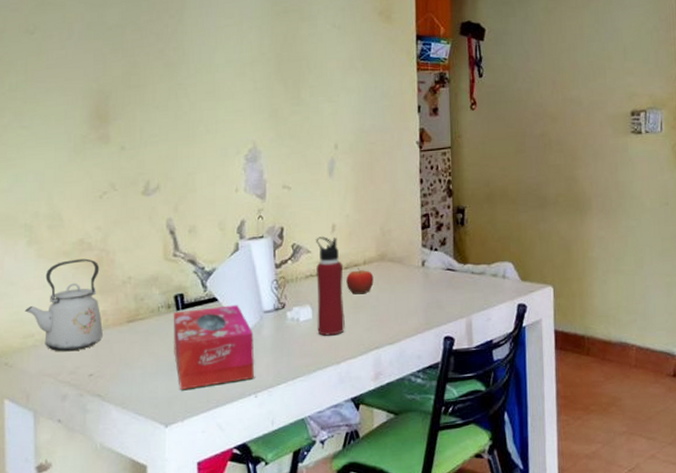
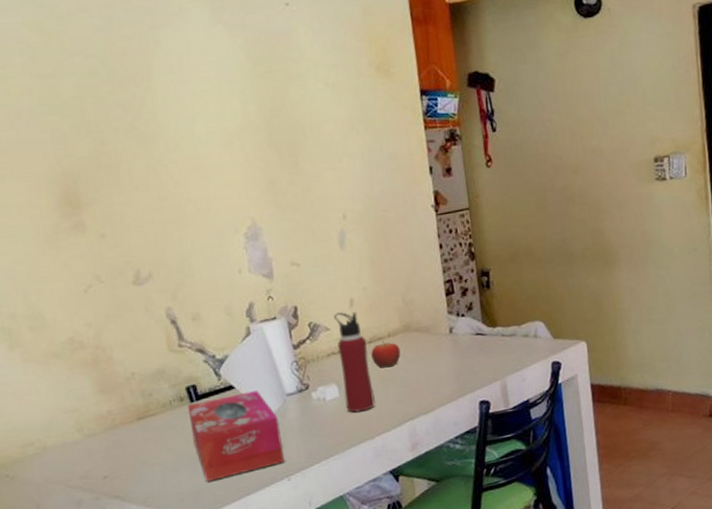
kettle: present [24,258,103,352] -> none [18,358,112,458]

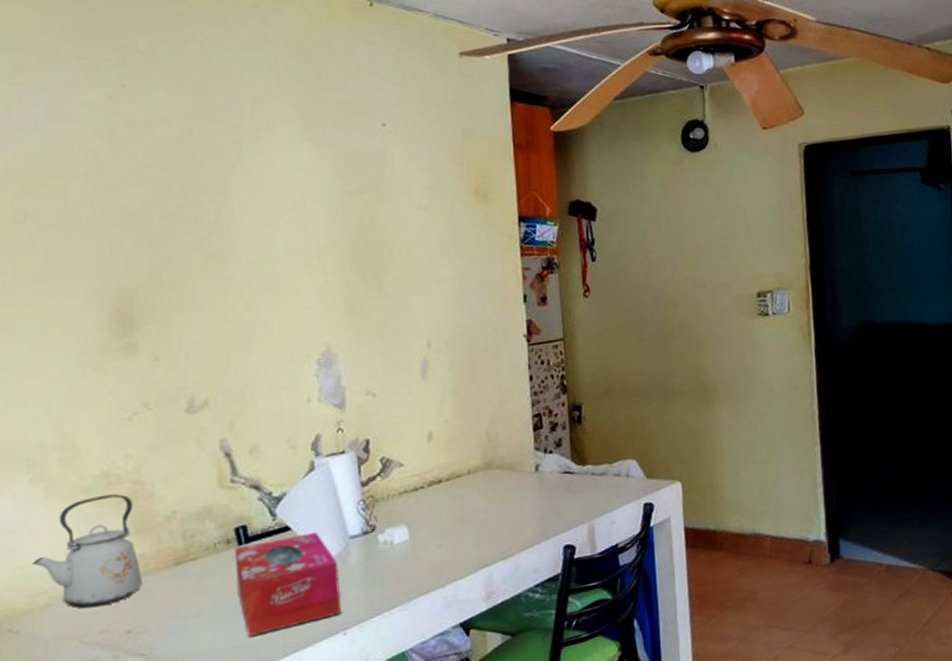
kettle: none [18,358,112,458] -> present [32,493,142,609]
water bottle: present [334,312,375,413] -> none [409,446,449,558]
fruit: present [371,341,401,368] -> none [448,478,481,509]

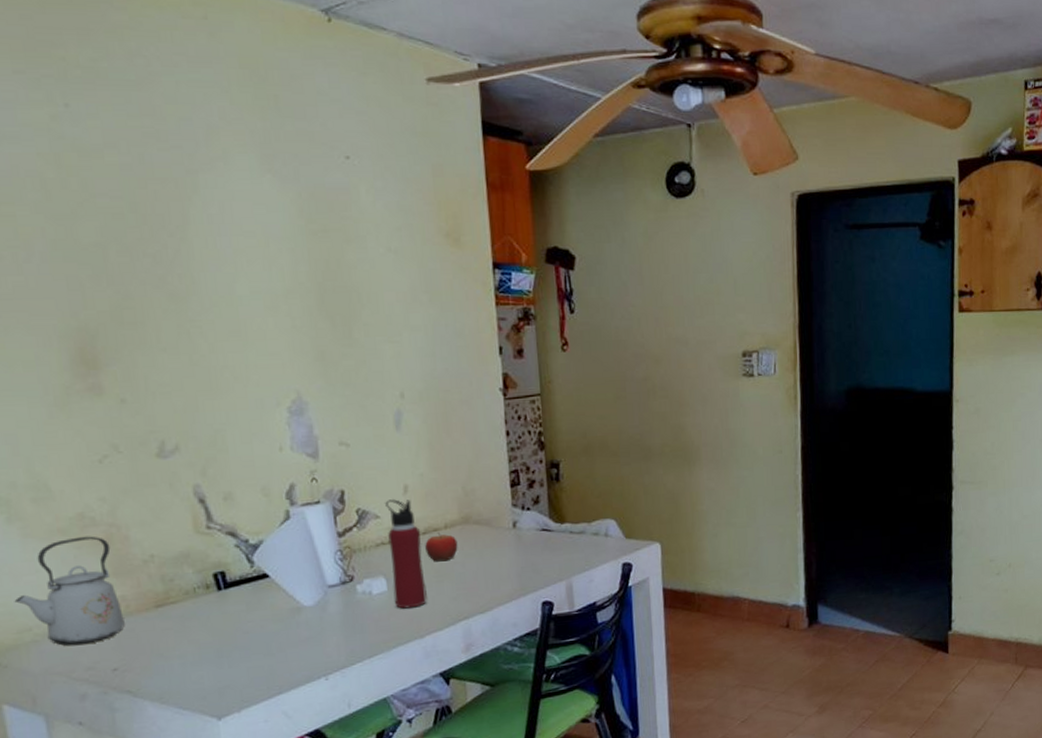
tissue box: present [234,532,341,636] -> none [213,580,322,678]
water bottle: none [409,446,449,558] -> present [385,499,427,609]
fruit: none [448,478,481,509] -> present [425,532,458,562]

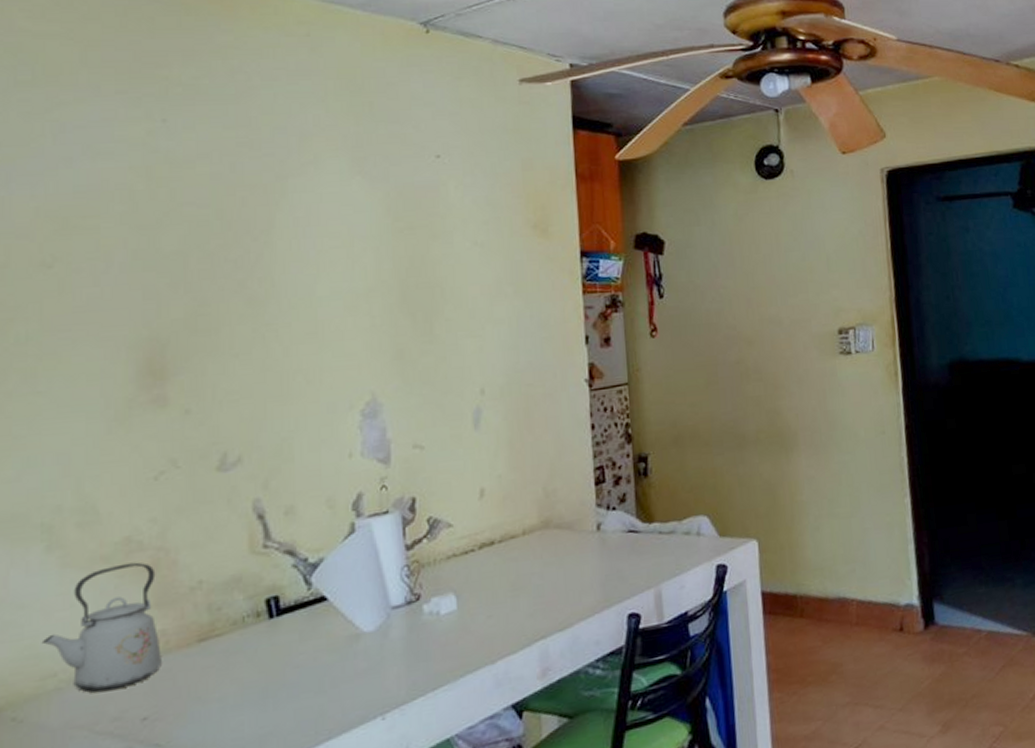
water bottle: present [385,499,427,609] -> none [459,504,501,630]
fruit: present [425,532,458,562] -> none [501,540,537,574]

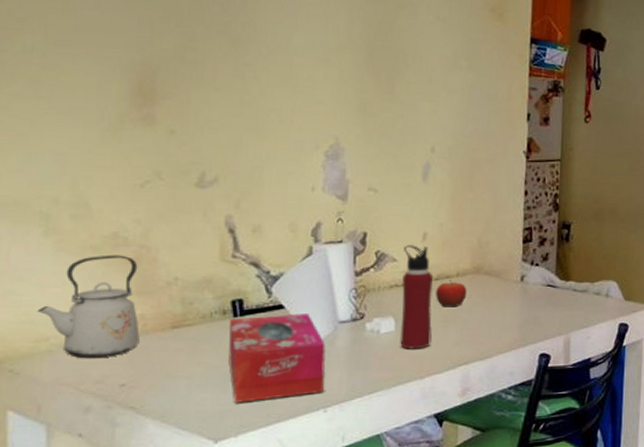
tissue box: none [264,602,380,723] -> present [228,314,326,403]
water bottle: none [459,504,501,630] -> present [400,245,433,349]
fruit: none [501,540,537,574] -> present [436,280,467,307]

